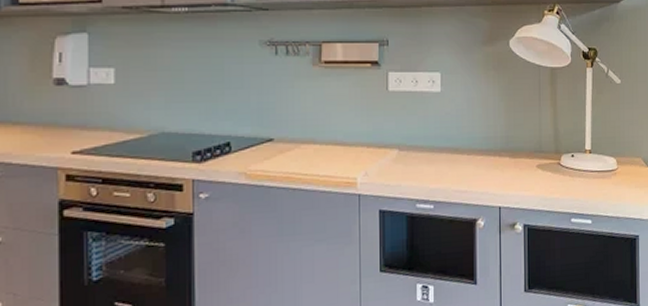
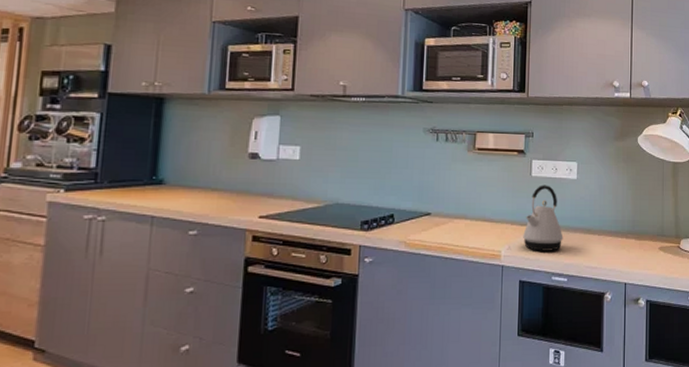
kettle: none [381,100,428,176] -> present [523,185,563,251]

